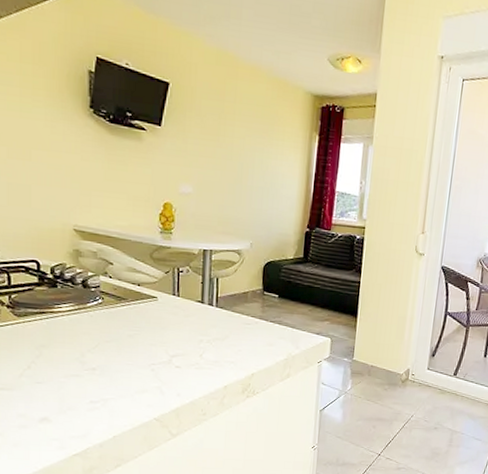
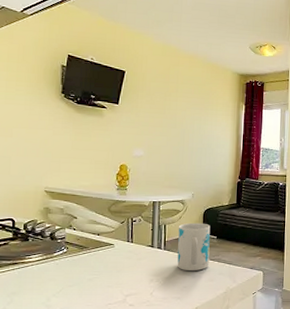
mug: none [231,277,272,334] -> present [177,222,211,272]

